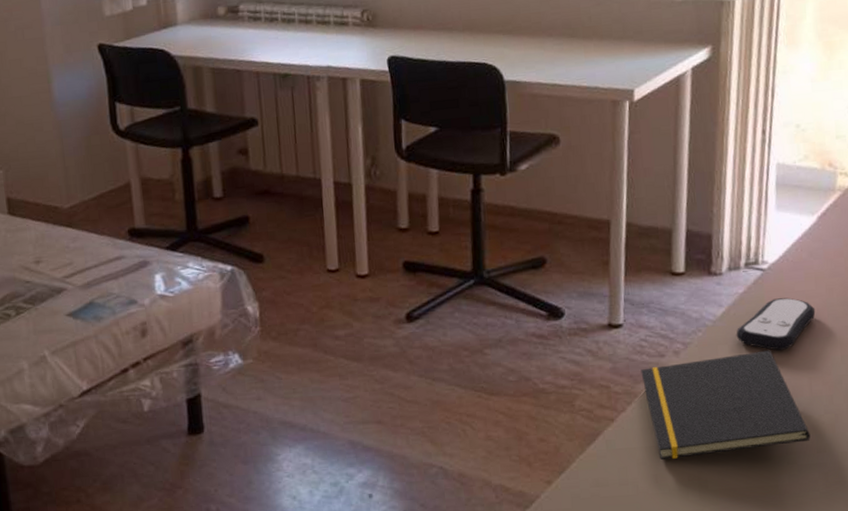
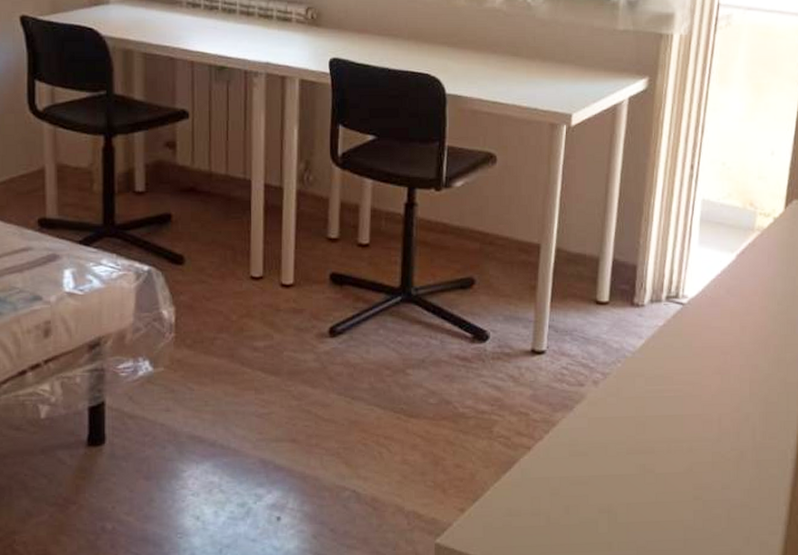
notepad: present [641,350,811,460] -> none [560,384,717,490]
remote control: present [736,297,816,351] -> none [653,333,729,385]

